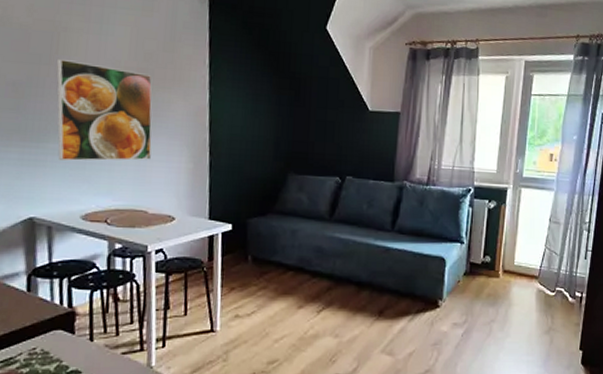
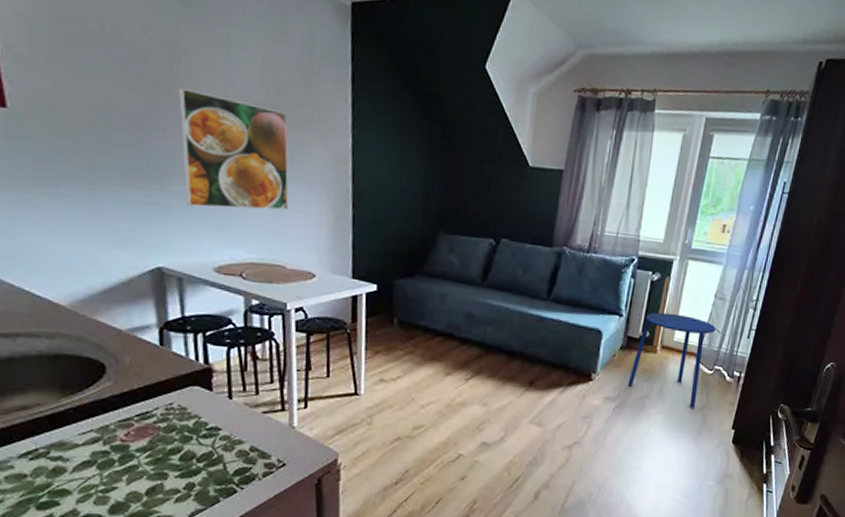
side table: none [474,238,553,330] -> present [628,312,716,408]

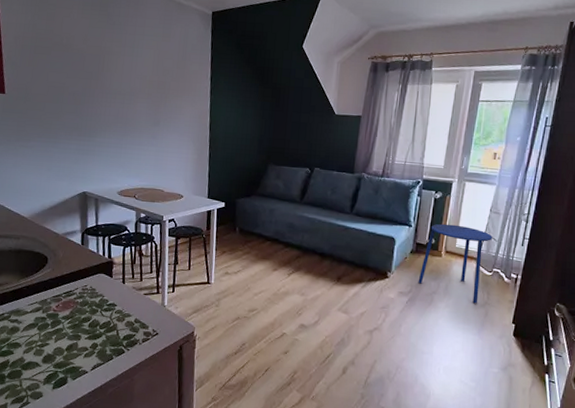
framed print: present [179,88,289,211] -> none [102,75,169,152]

